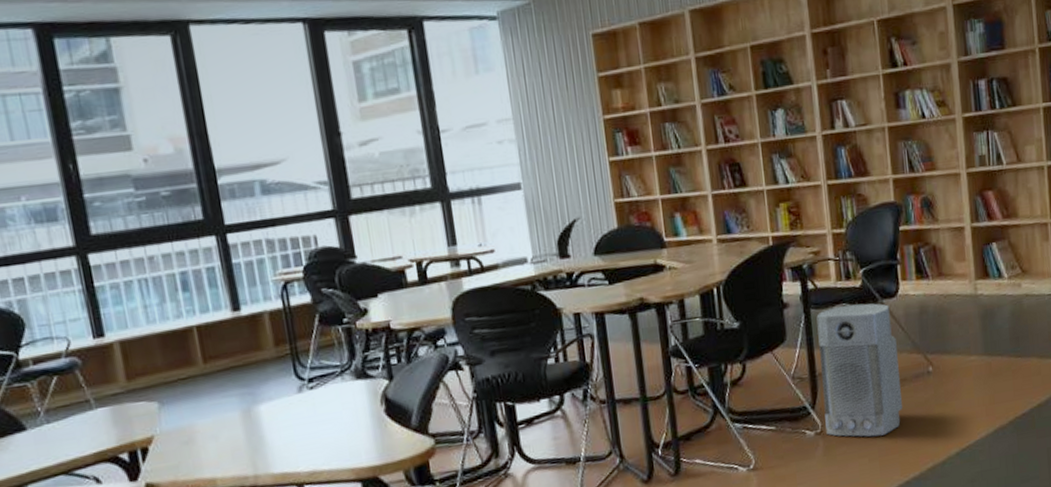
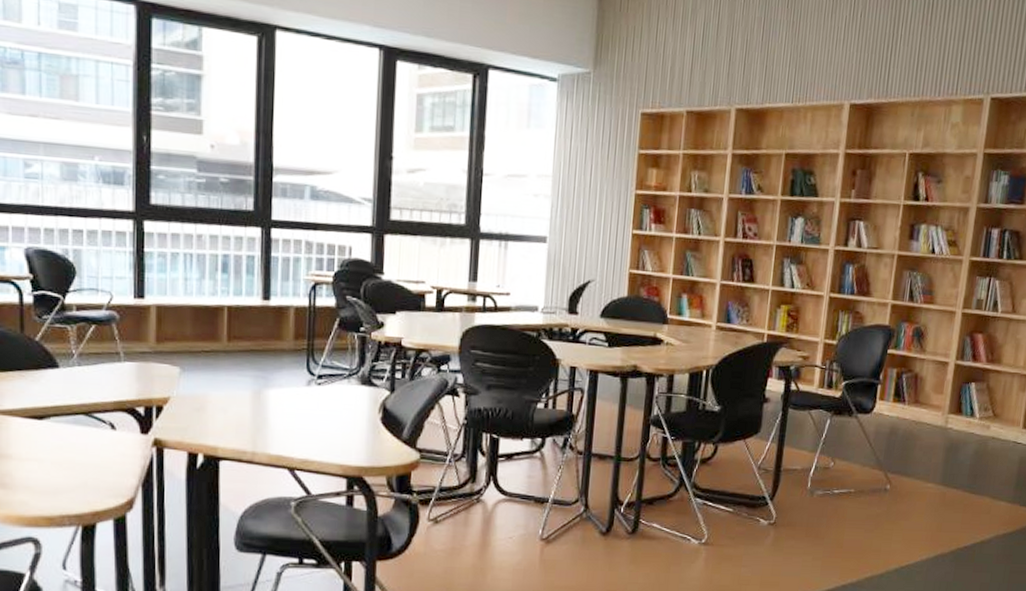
air purifier: present [816,303,902,437] -> none [778,411,863,538]

